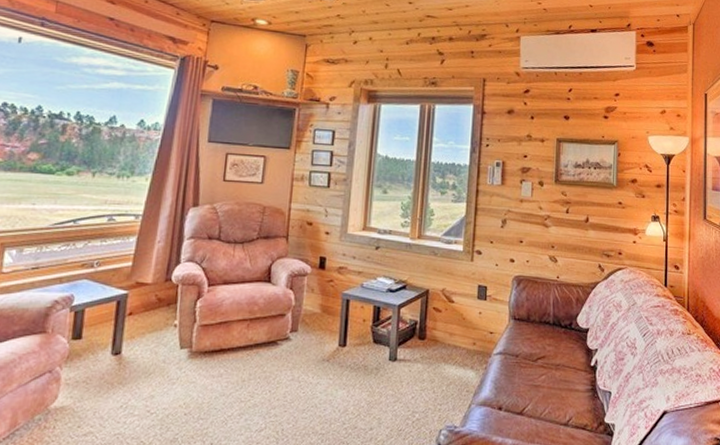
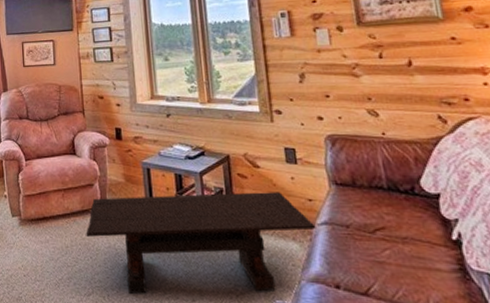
coffee table: none [268,325,492,426] -> present [86,192,316,294]

